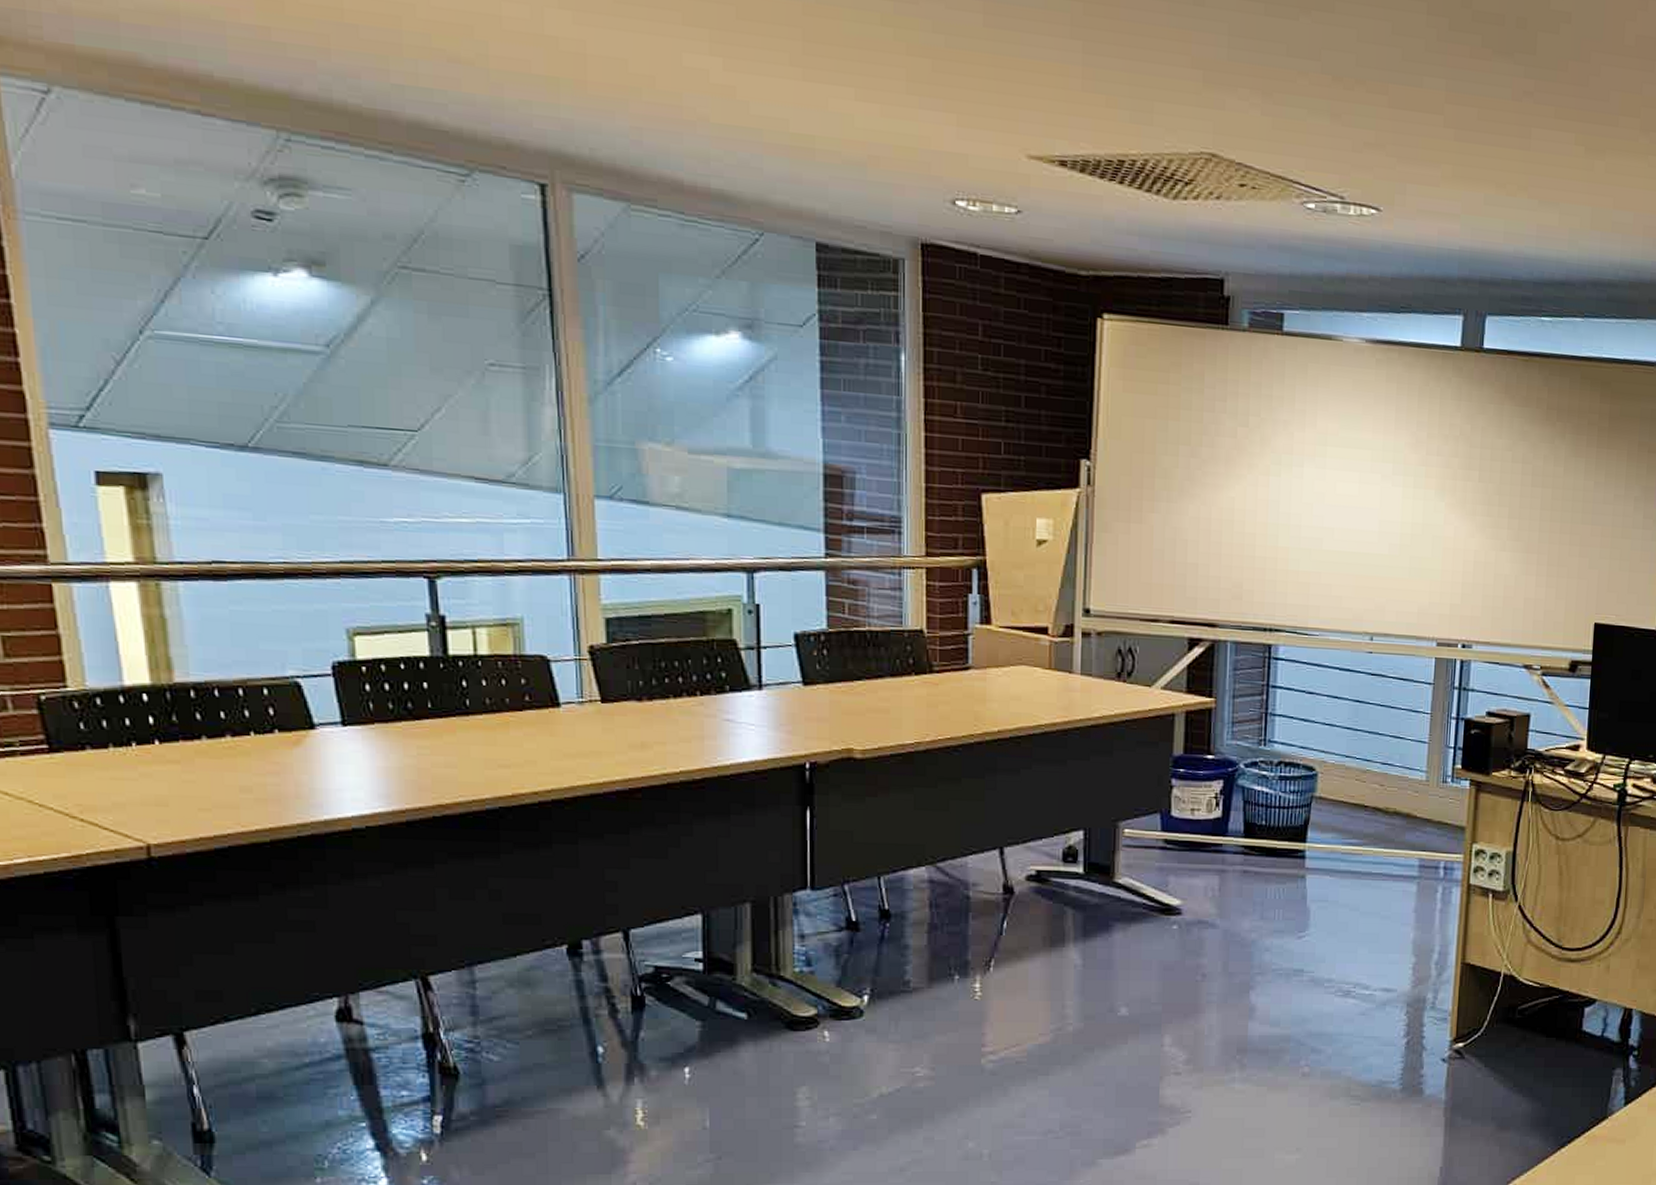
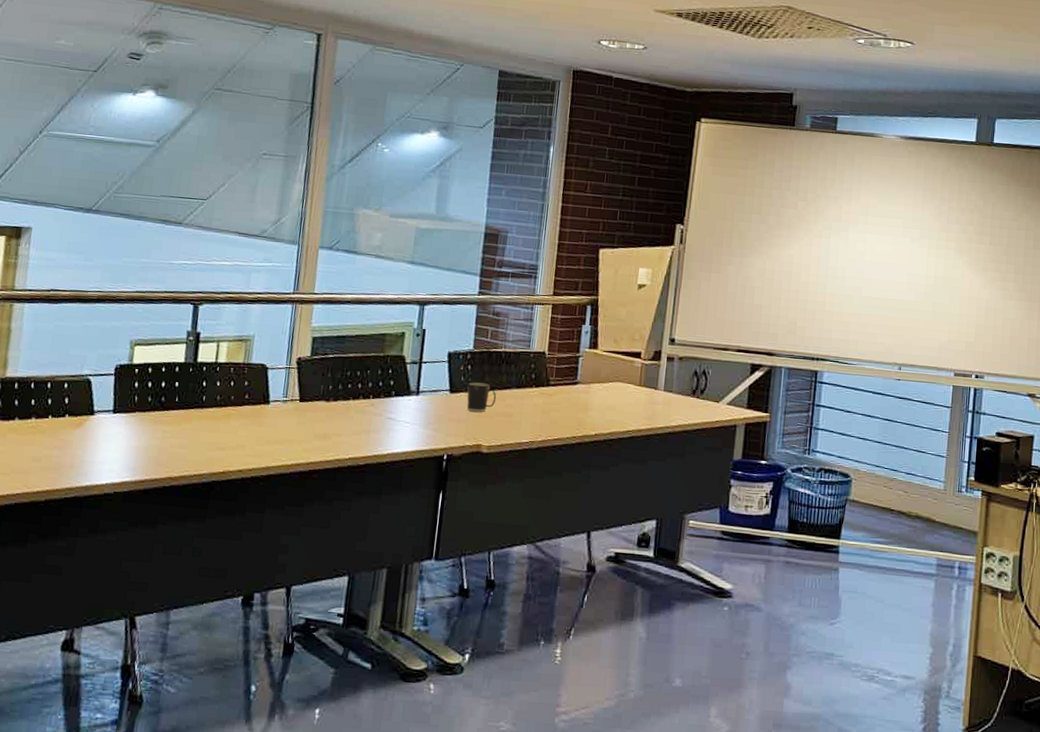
mug: none [826,671,866,708] -> present [466,382,497,412]

